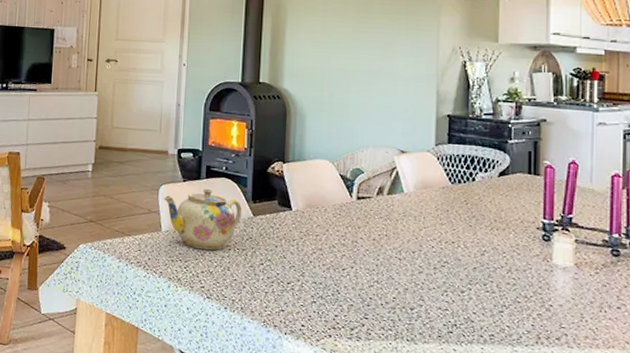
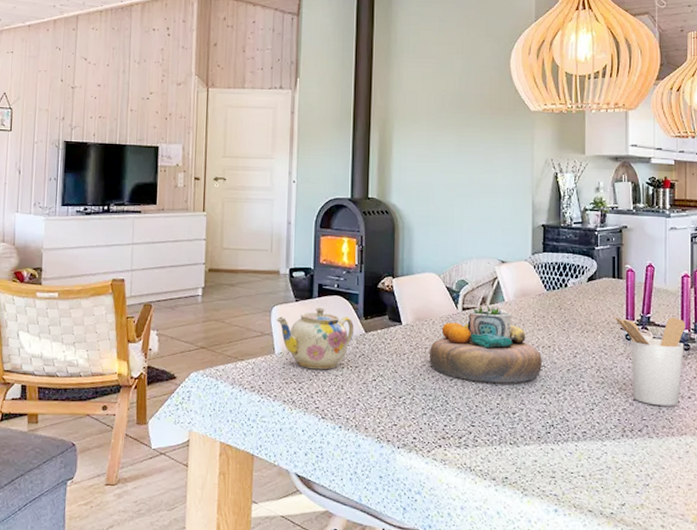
decorative bowl: none [320,196,445,278] -> present [430,305,542,383]
utensil holder: none [527,214,615,316] -> present [613,315,686,406]

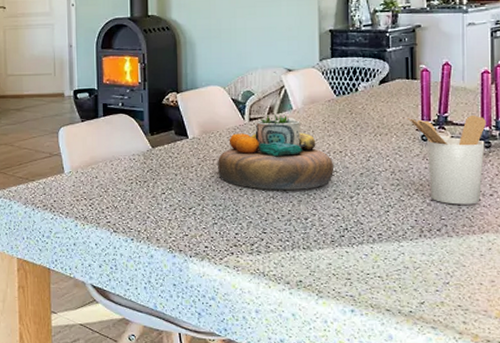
teapot: present [276,307,355,370] -> none [63,126,141,186]

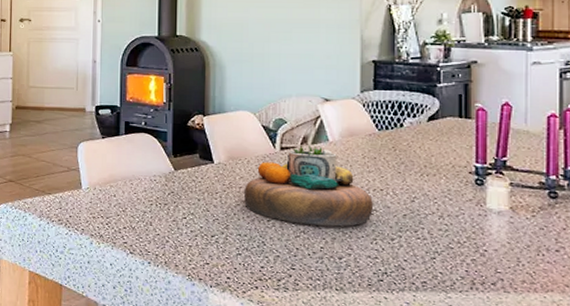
utensil holder: present [407,114,486,205] -> none [459,158,552,260]

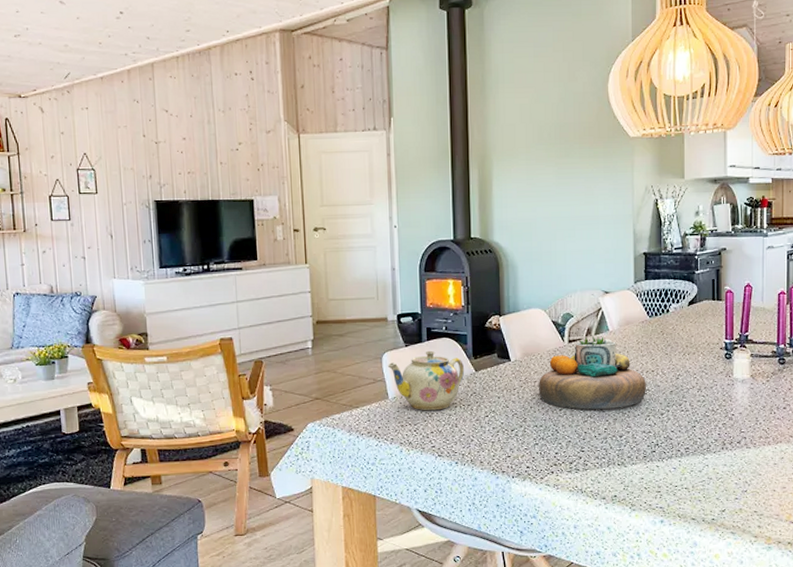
teapot: none [82,144,163,206] -> present [387,350,465,411]

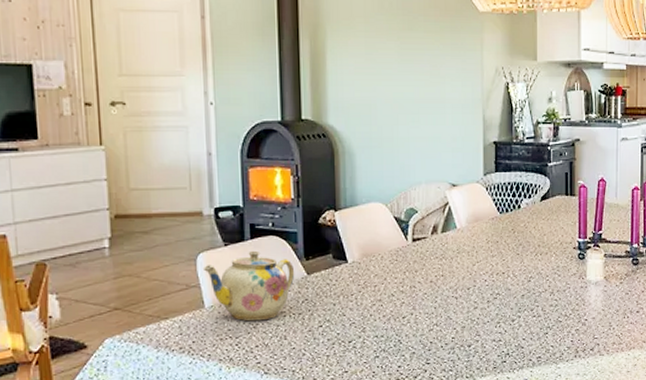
decorative bowl: present [539,336,646,410] -> none [379,234,496,317]

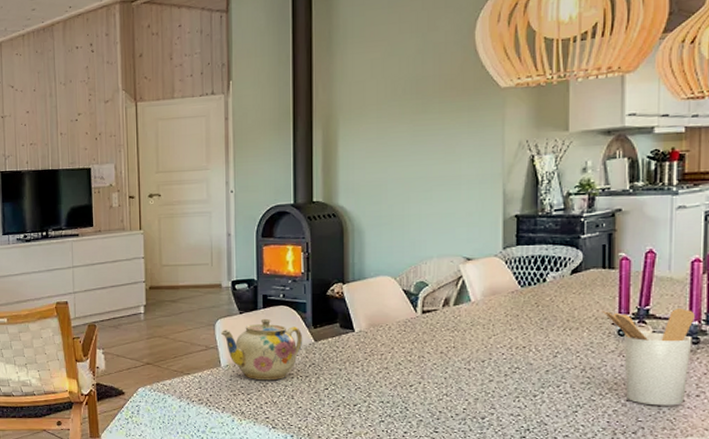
utensil holder: none [566,232,635,323] -> present [602,307,695,406]

